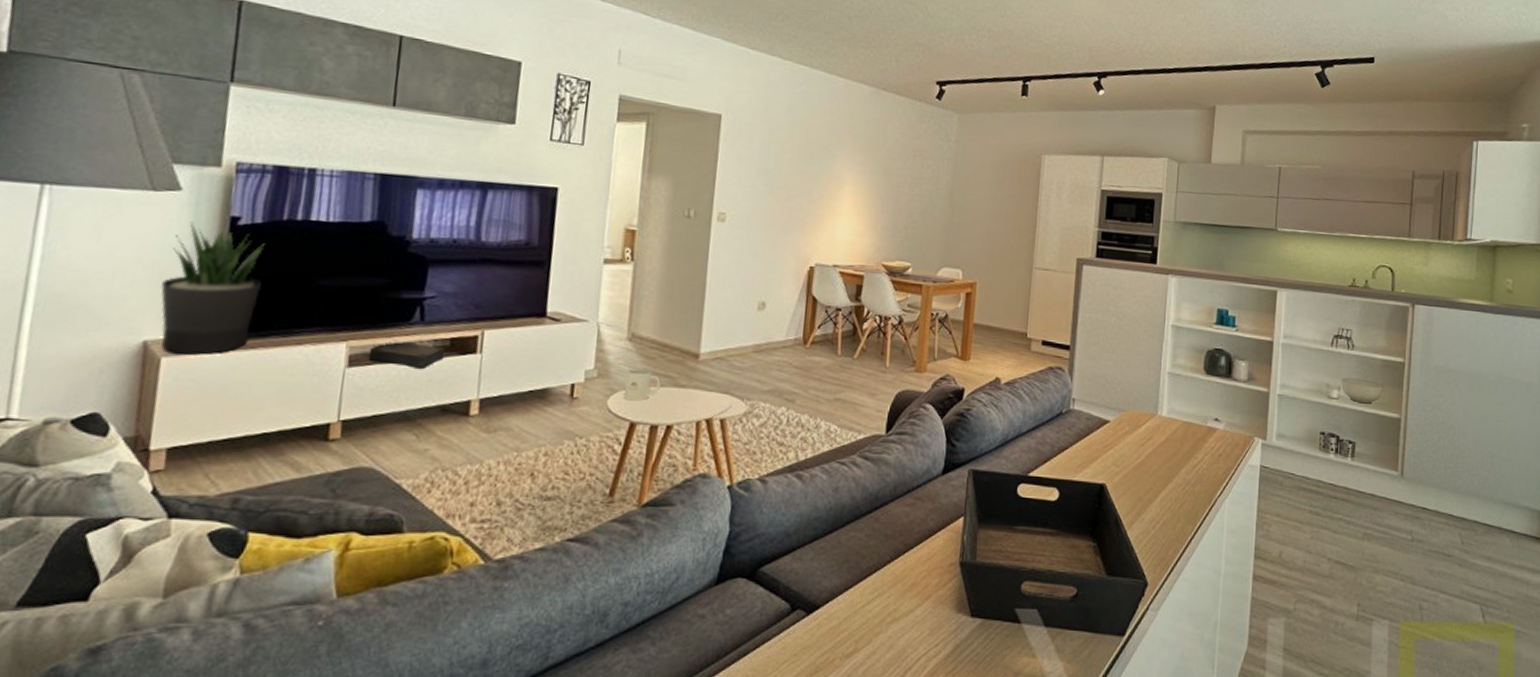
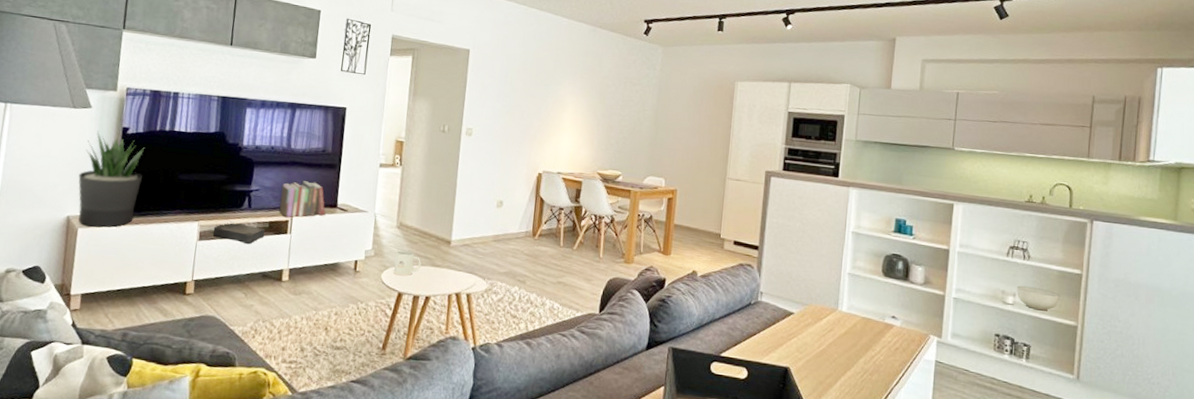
books: none [464,283,530,333] -> present [279,181,326,218]

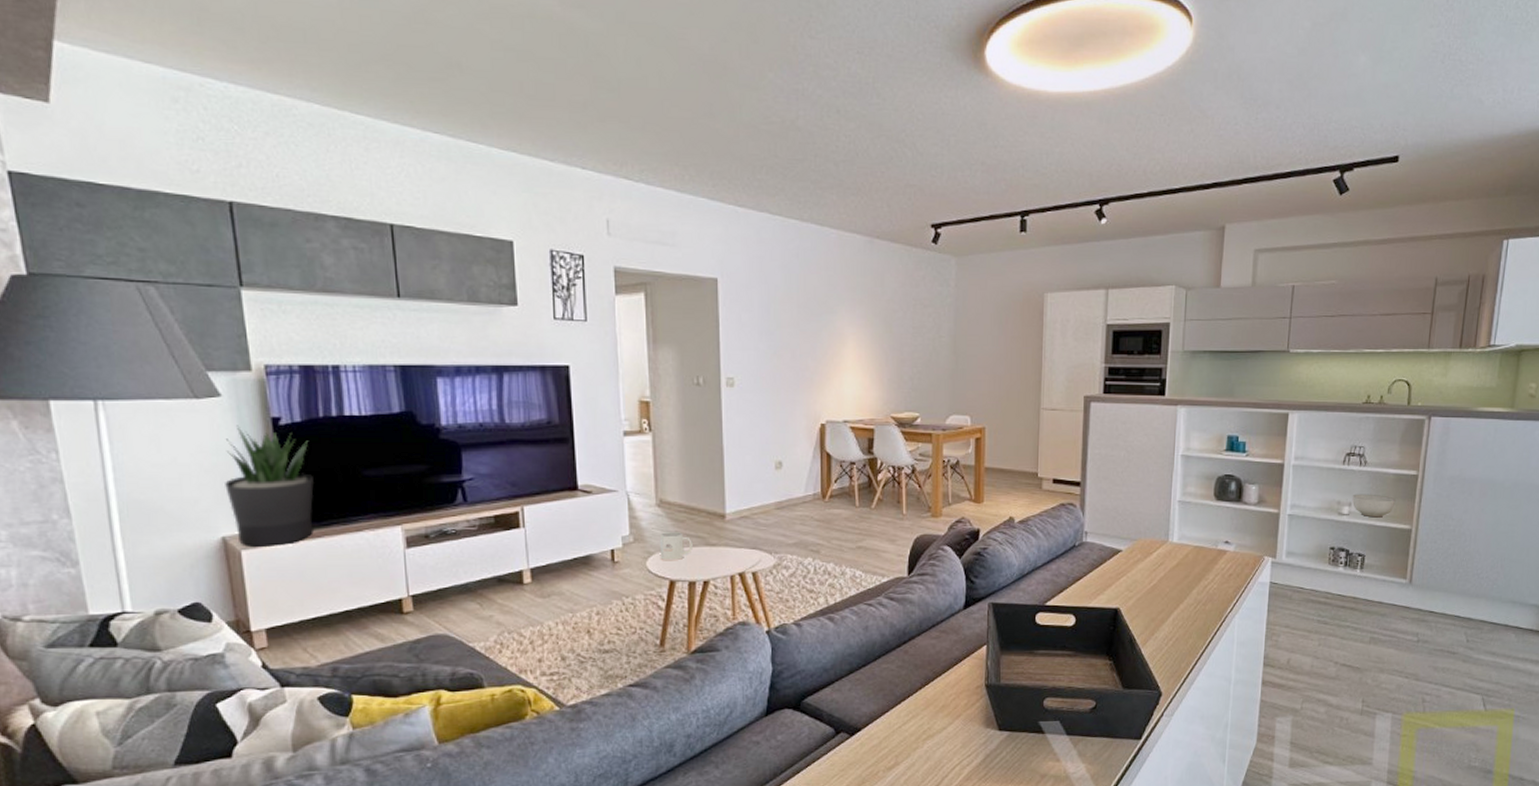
game console: present [212,221,266,244] -> none [423,521,492,545]
books: present [279,181,326,218] -> none [503,462,564,509]

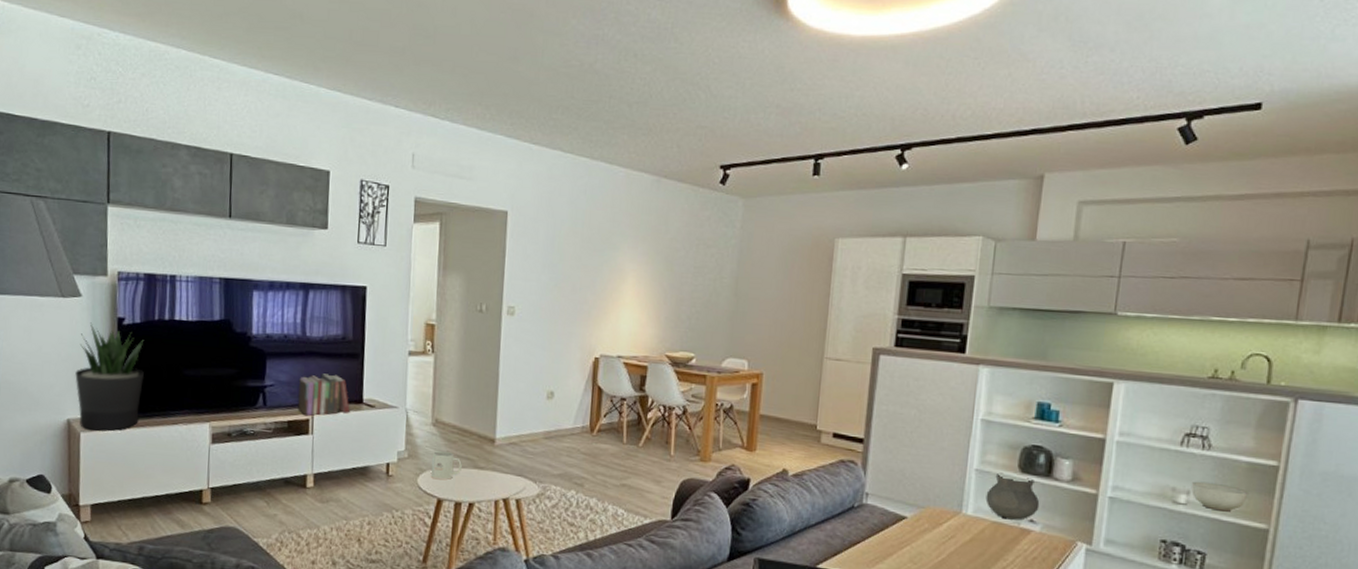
books: none [503,462,564,509] -> present [297,373,350,417]
ceramic pot: none [1188,502,1233,543] -> present [986,472,1040,520]

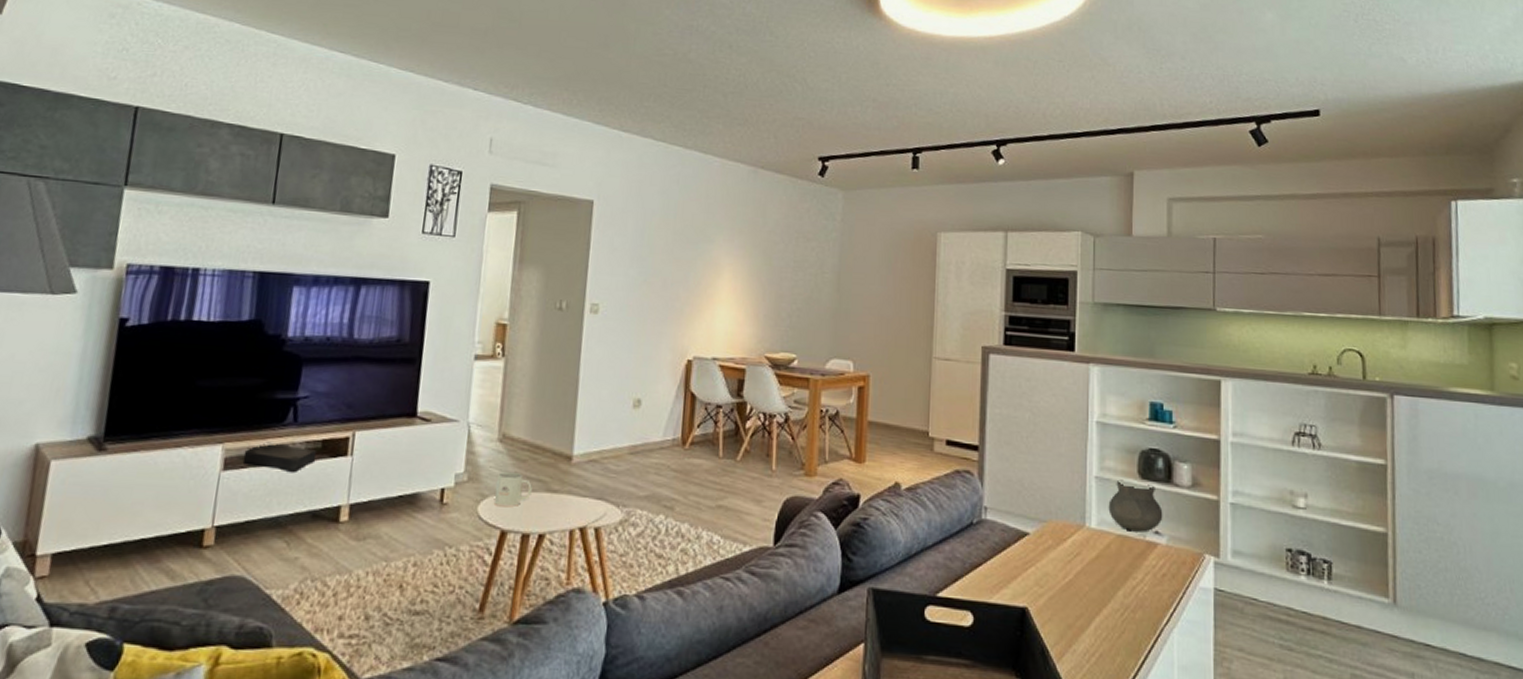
planter: present [75,322,145,432] -> none [51,324,151,459]
game console: none [226,421,284,446] -> present [242,442,317,472]
books: present [297,373,350,417] -> none [336,382,401,434]
bowl: present [1191,481,1249,512] -> none [1309,483,1363,515]

